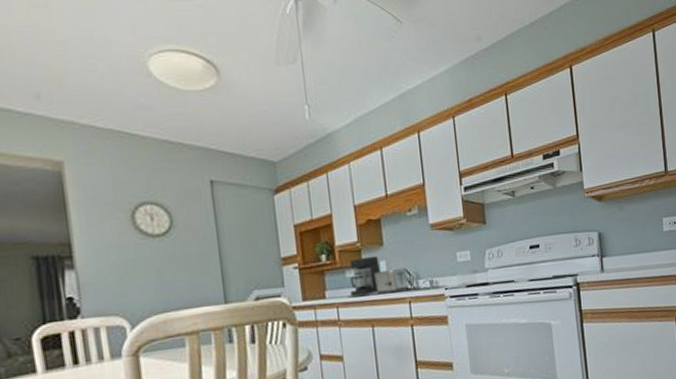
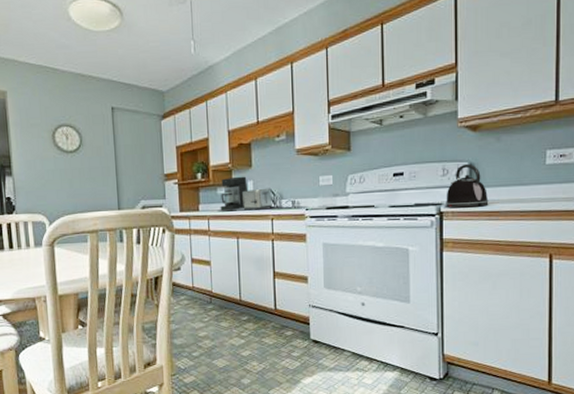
kettle: none [580,233,619,279] -> present [446,163,489,208]

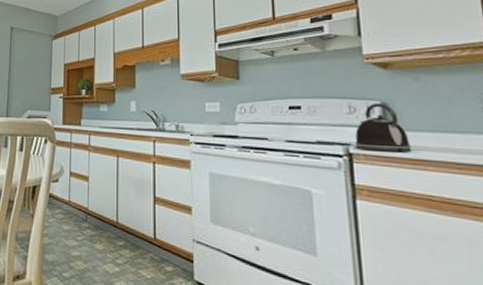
coffee maker: present [220,176,247,212] -> none [102,96,130,129]
toaster: present [241,188,273,211] -> none [123,109,155,131]

